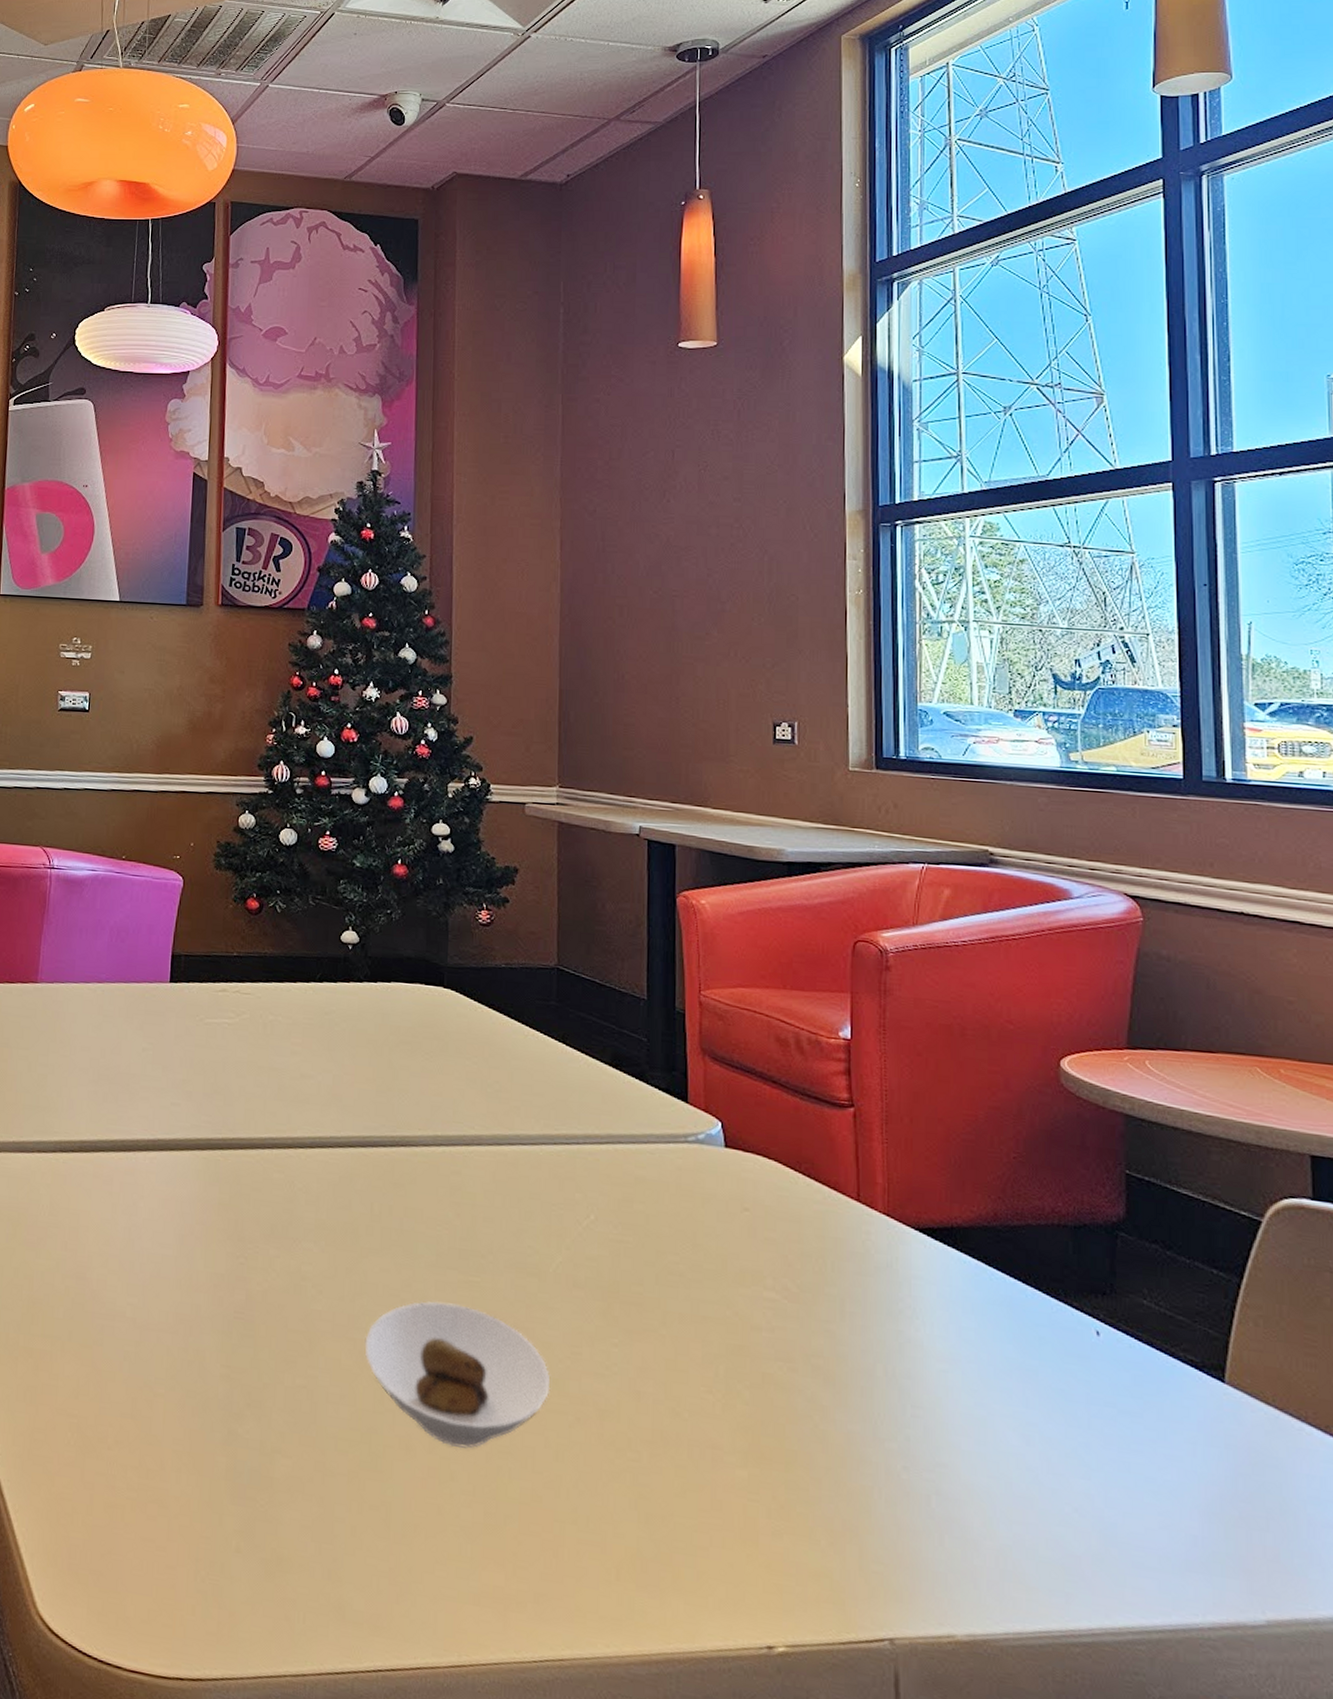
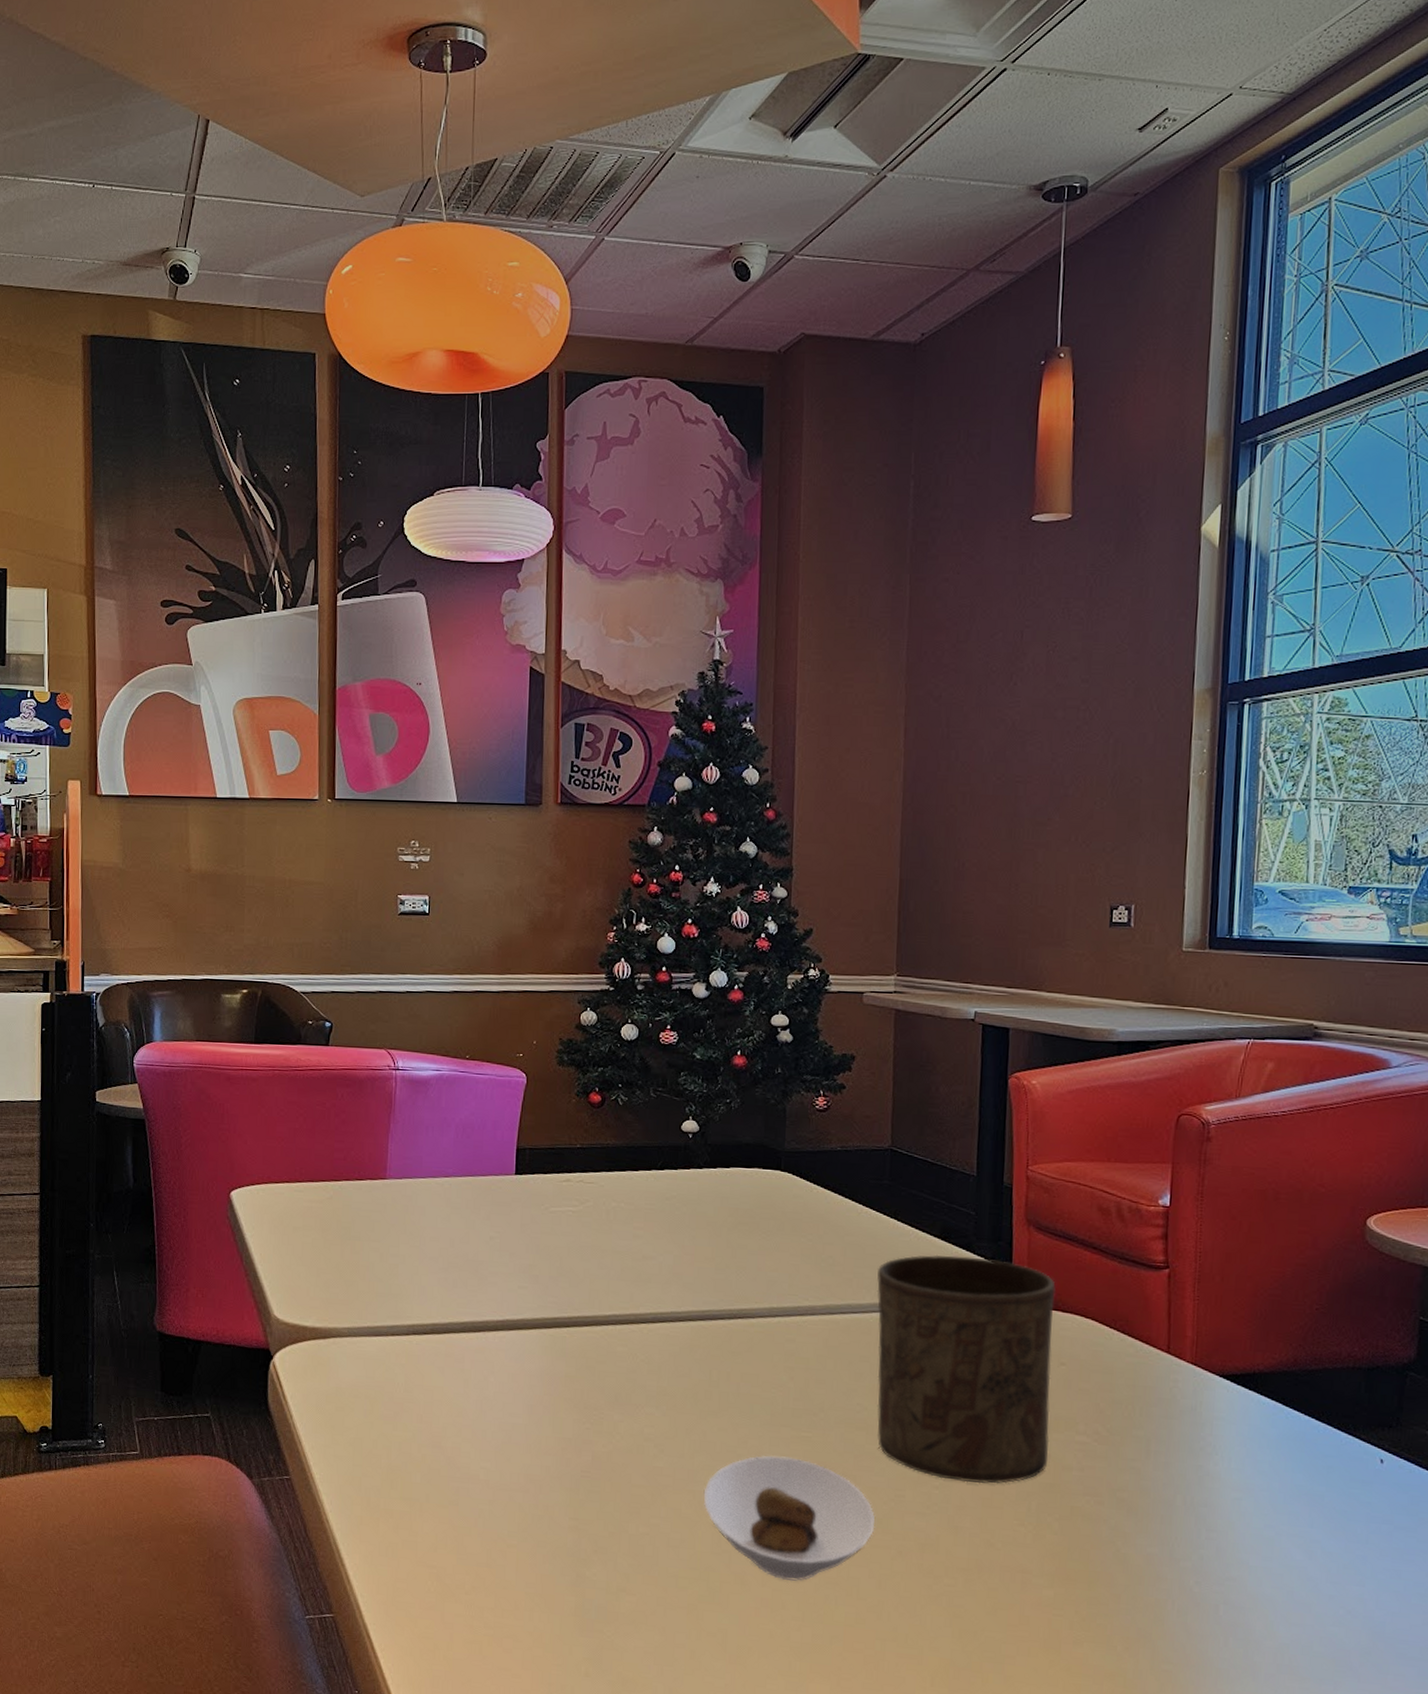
cup: none [546,1083,736,1344] -> present [877,1254,1056,1484]

